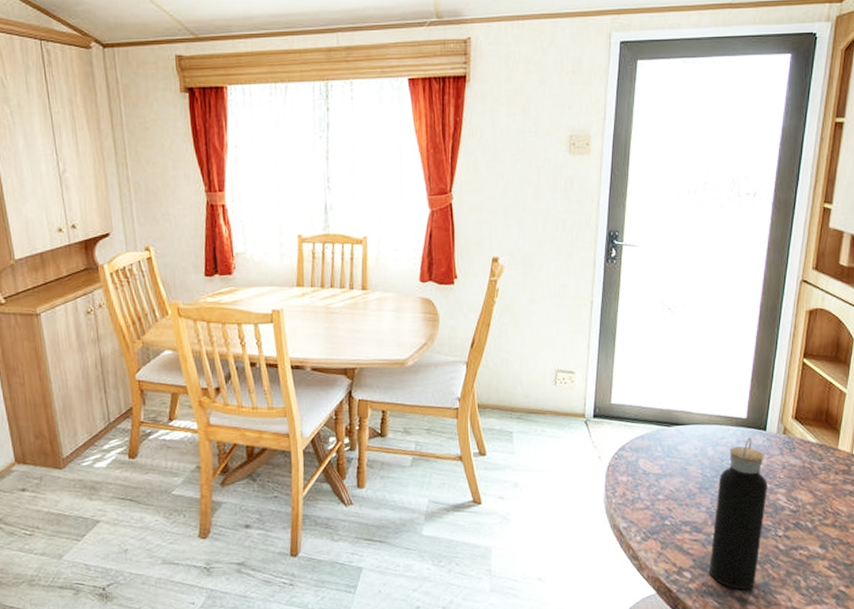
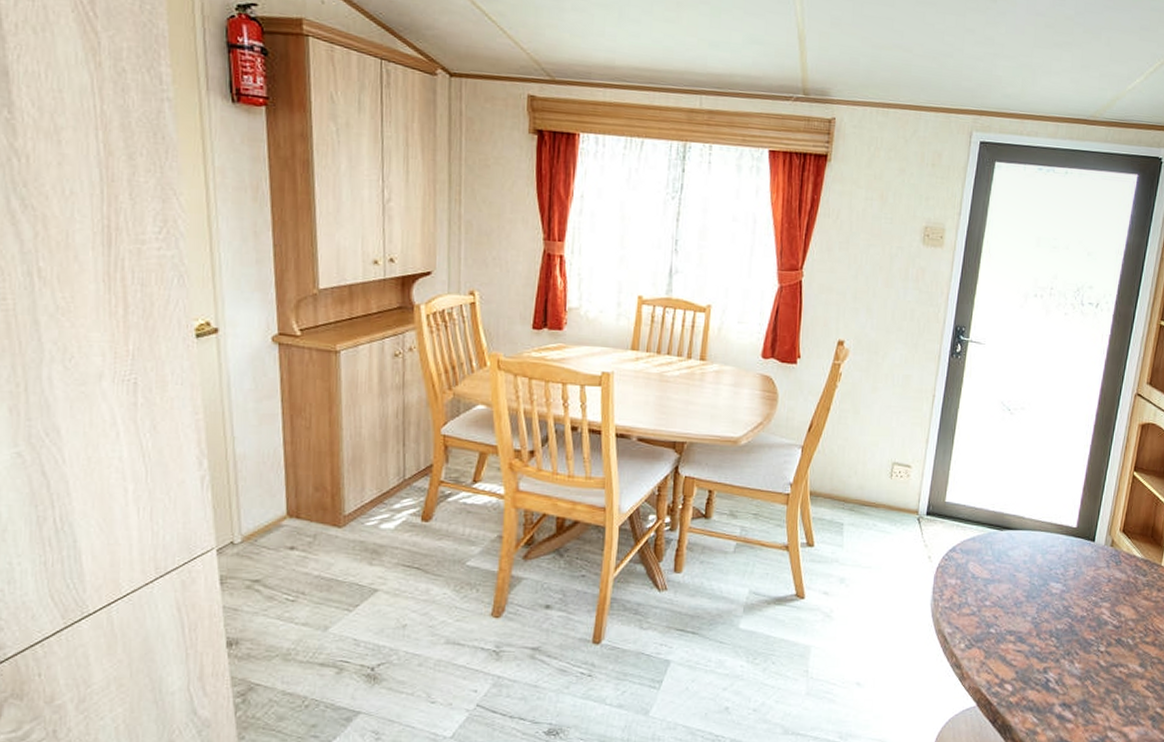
water bottle: present [710,437,767,590] -> none [1031,547,1093,706]

